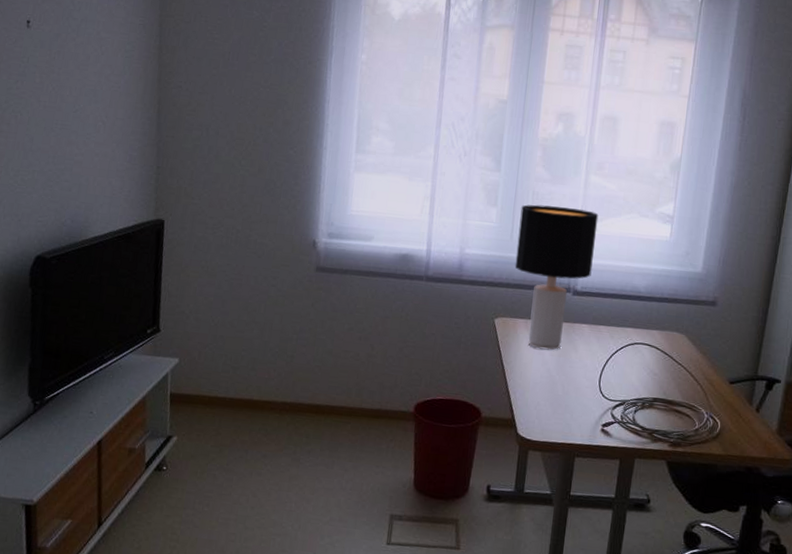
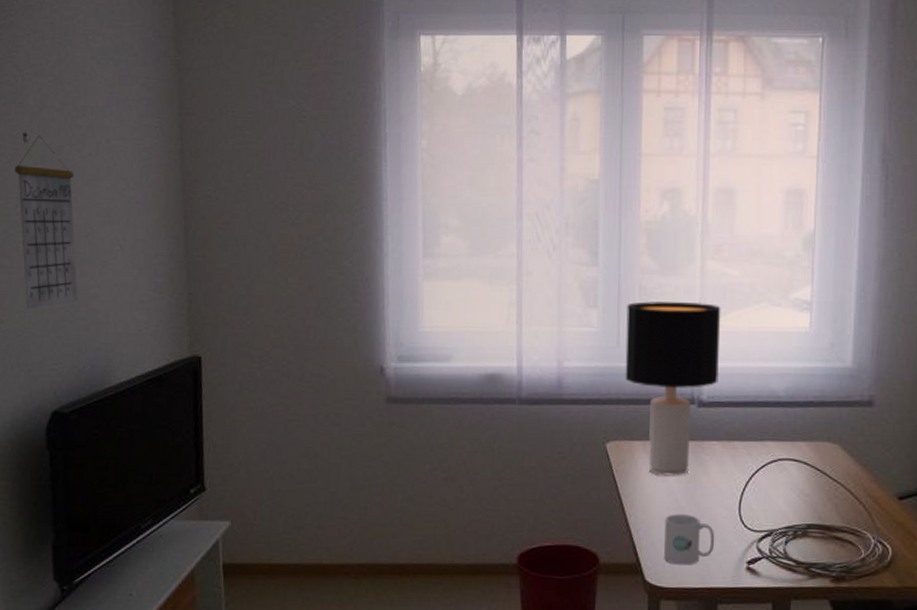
calendar: none [17,23,68,170] -> present [14,135,78,310]
mug: none [534,381,578,424] -> present [664,514,715,566]

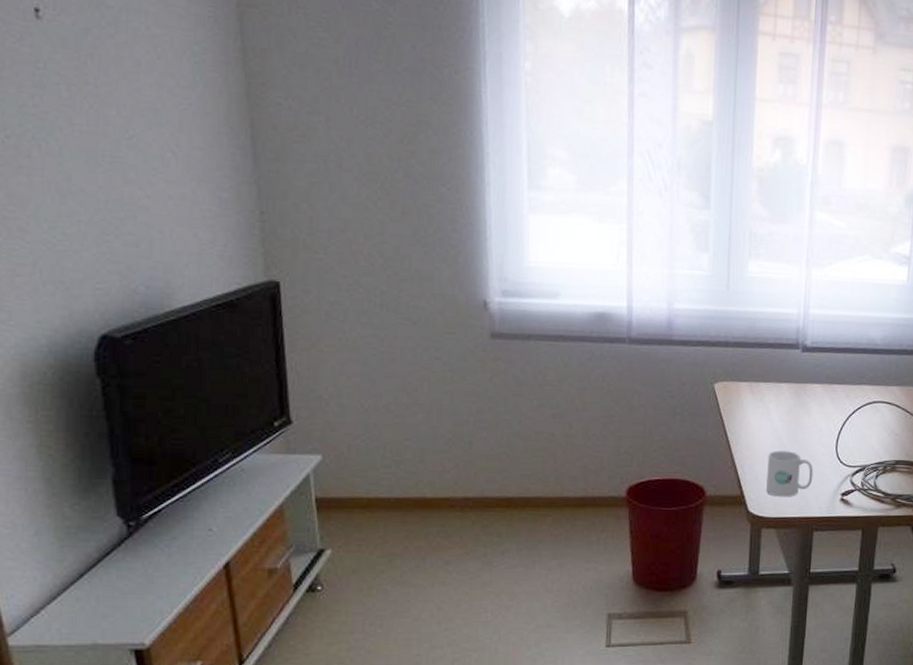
calendar: present [14,135,78,310] -> none [26,12,123,220]
desk lamp: present [625,301,721,476] -> none [733,248,827,416]

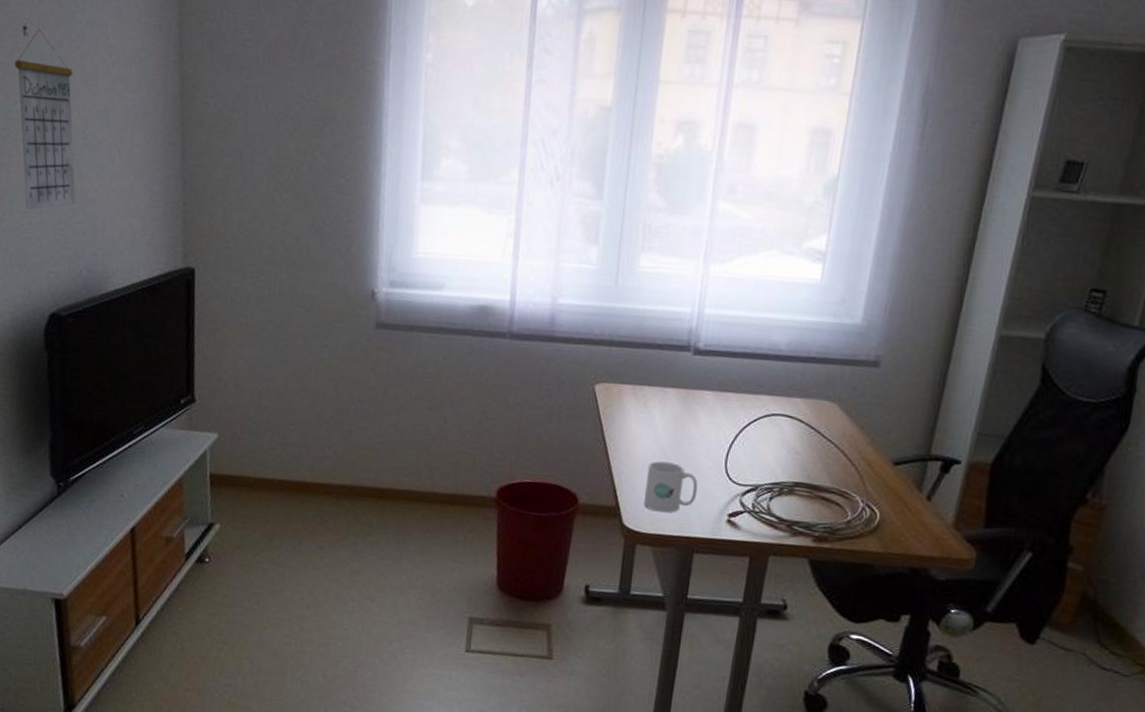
calendar: none [26,12,123,220] -> present [14,28,76,210]

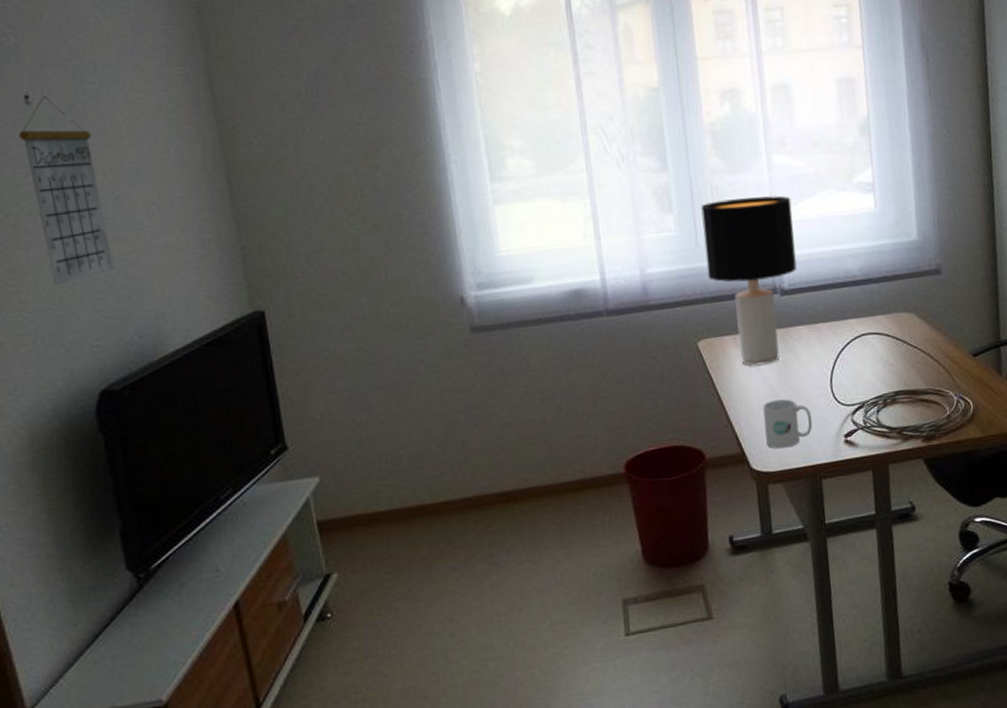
desk lamp: none [620,240,728,424] -> present [701,195,797,366]

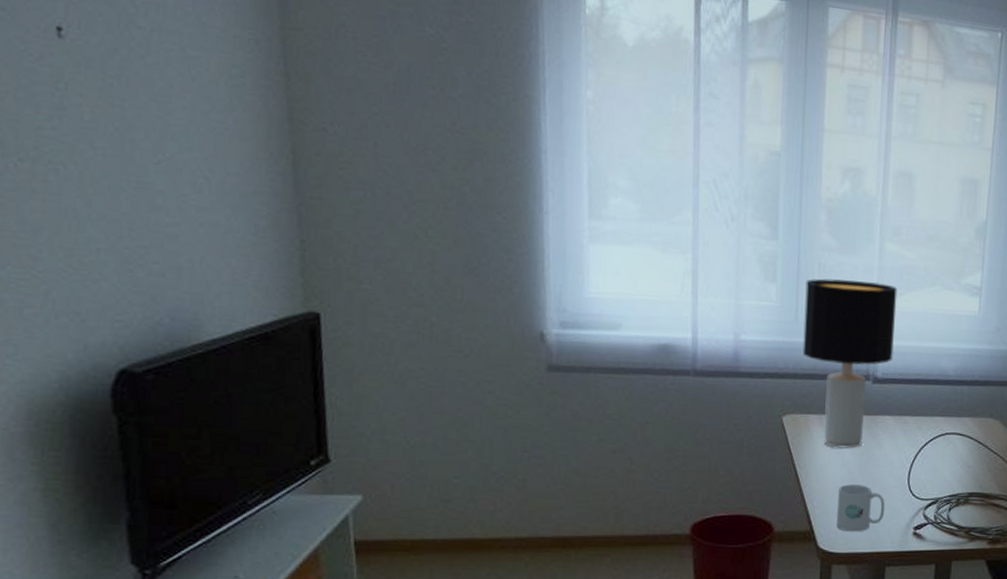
calendar: present [19,95,114,286] -> none [46,31,148,248]

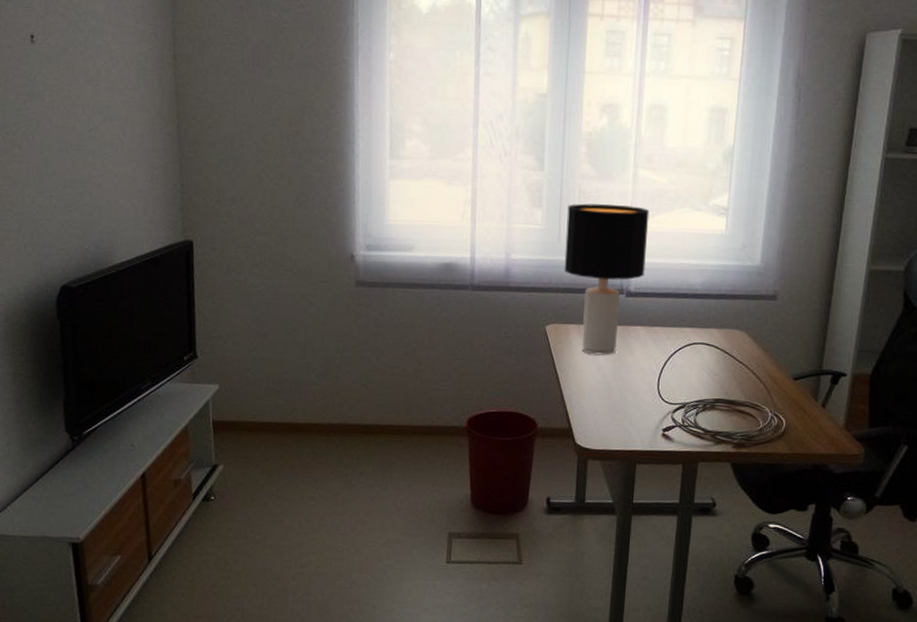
mug: present [837,484,885,532] -> none [592,387,637,431]

